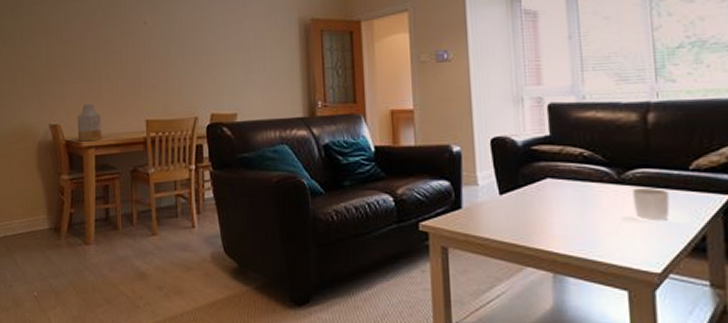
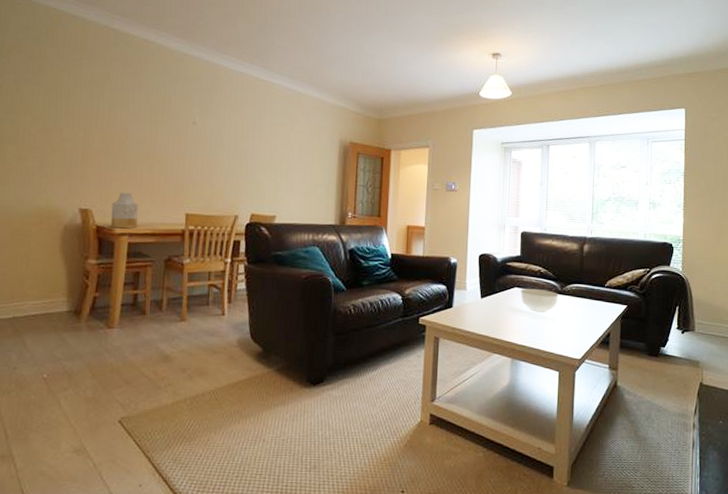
bowl: none [556,178,616,210] -> present [521,288,559,313]
mug: present [633,188,670,222] -> none [569,298,591,323]

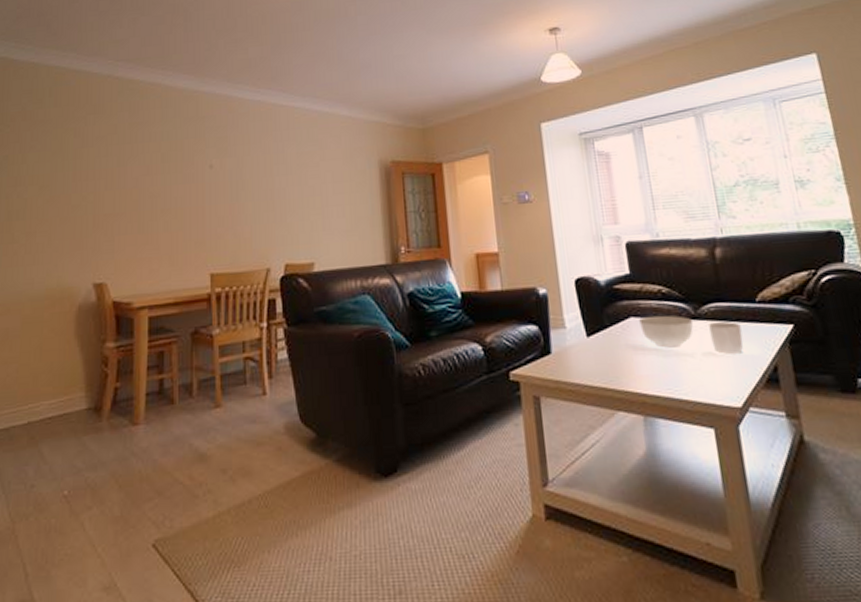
vase: present [110,192,138,229] -> none [128,257,157,302]
mug: none [569,298,591,323] -> present [709,322,744,356]

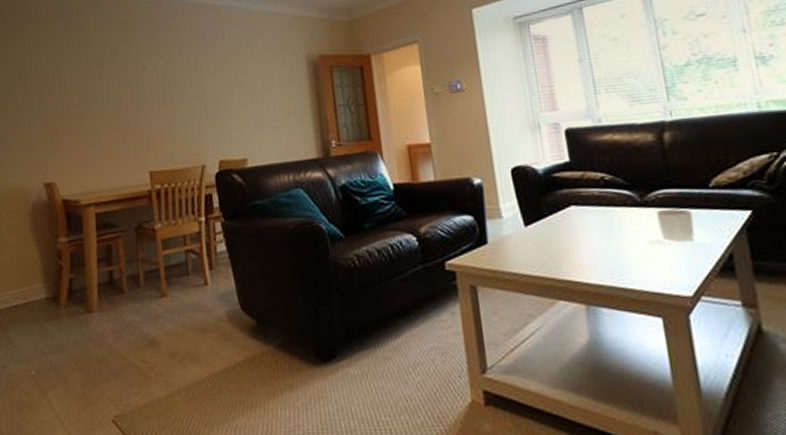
bowl: present [639,315,694,348] -> none [580,203,640,237]

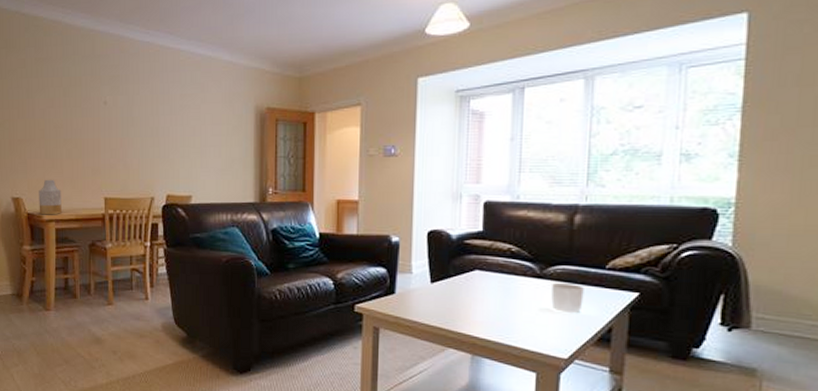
vase: none [74,157,102,200] -> present [39,179,62,215]

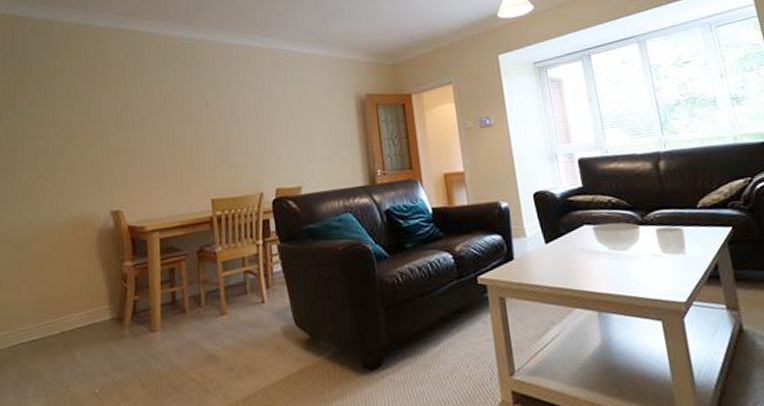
vase: present [39,179,62,215] -> none [140,186,166,226]
bowl: none [483,270,537,301] -> present [592,222,641,252]

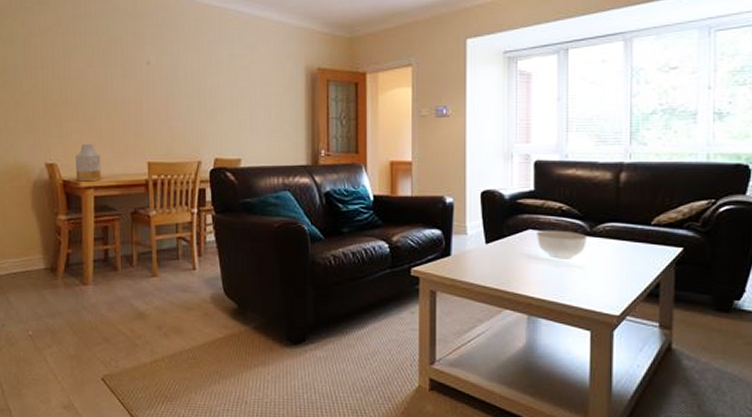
vase: none [140,186,166,226] -> present [75,143,101,182]
mug: present [655,226,687,256] -> none [602,241,632,271]

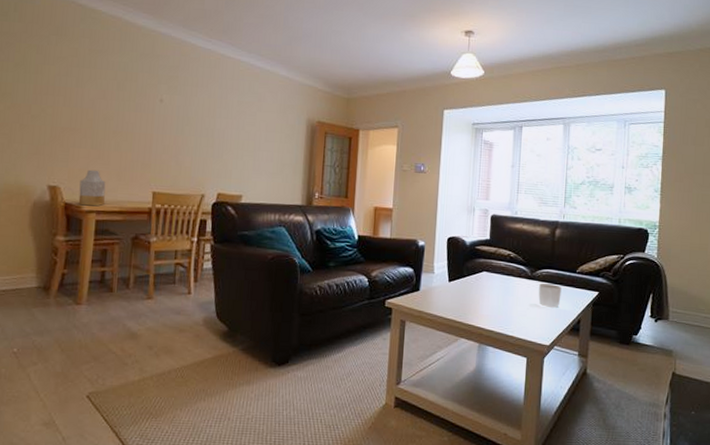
bowl: present [537,230,588,259] -> none [489,272,529,298]
mug: none [602,241,632,271] -> present [538,283,562,309]

